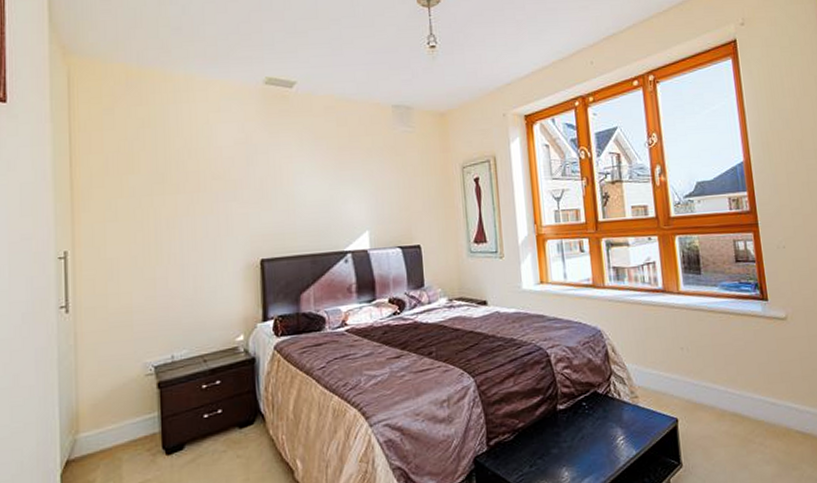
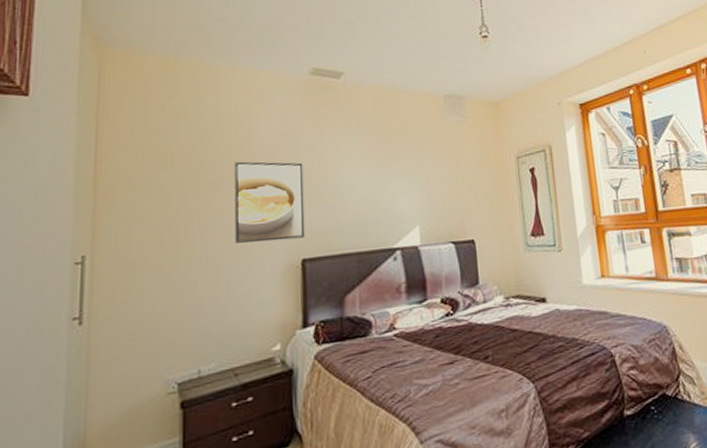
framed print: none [197,167,263,244] -> present [235,161,305,243]

